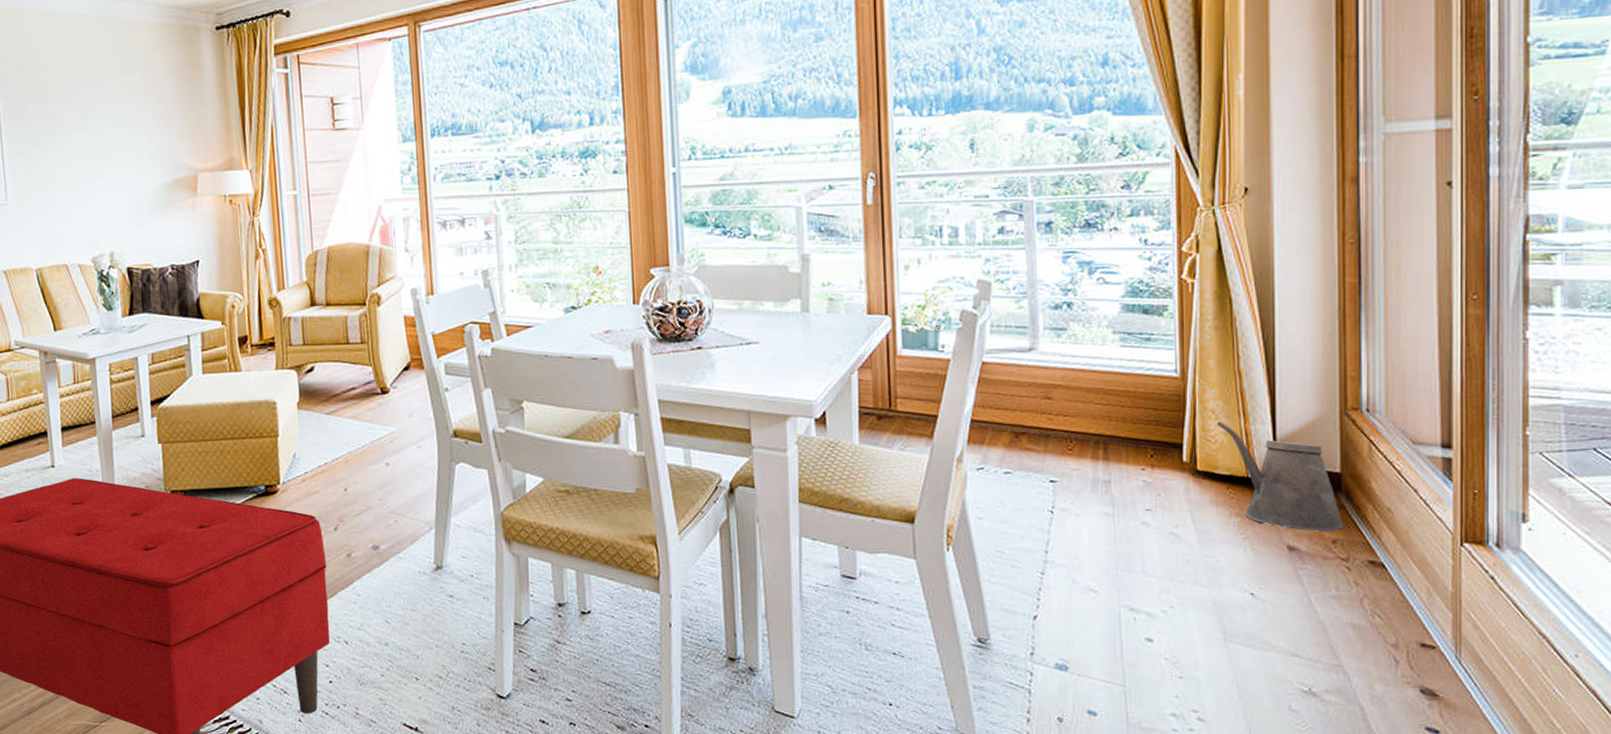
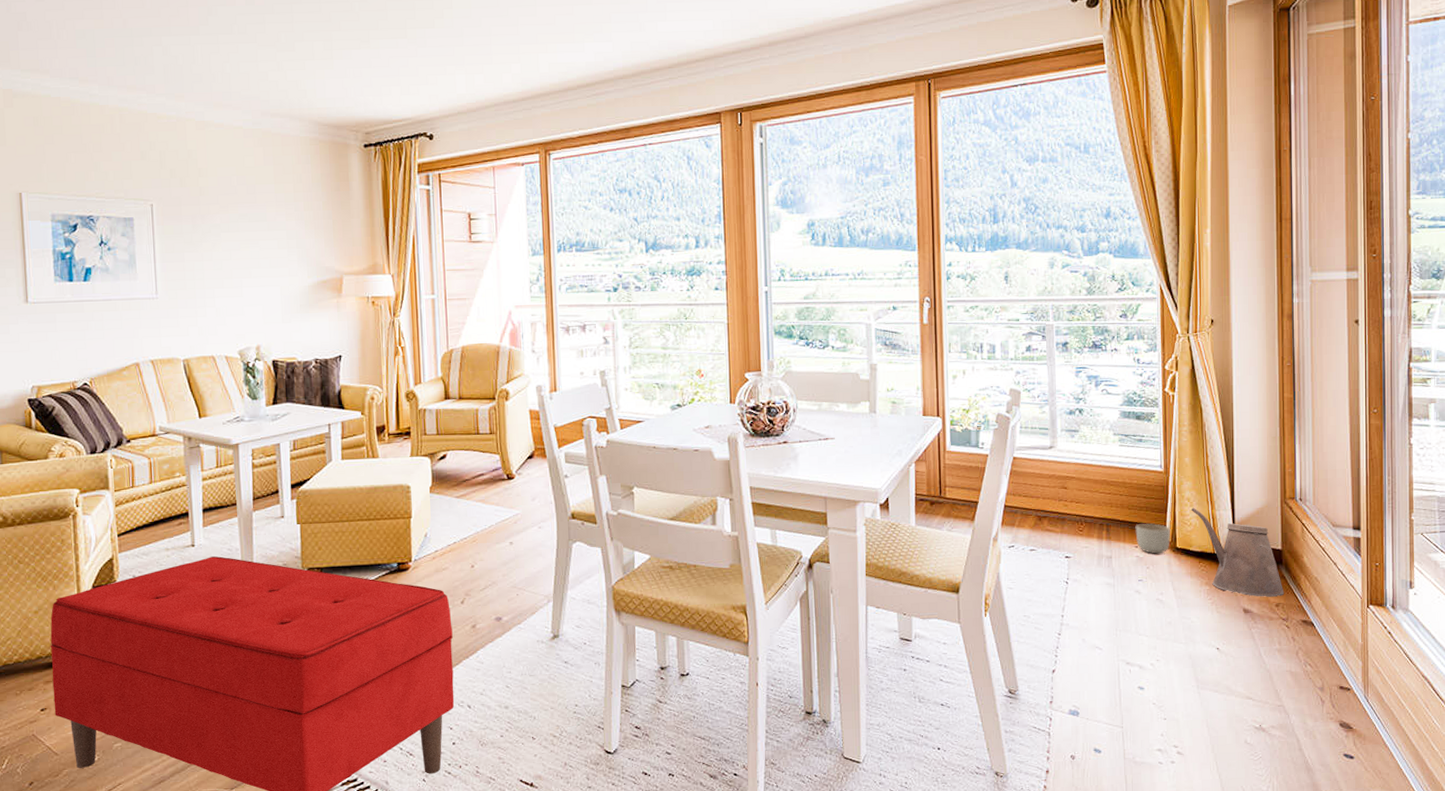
planter: none [1142,441,1190,478] -> present [1135,523,1171,554]

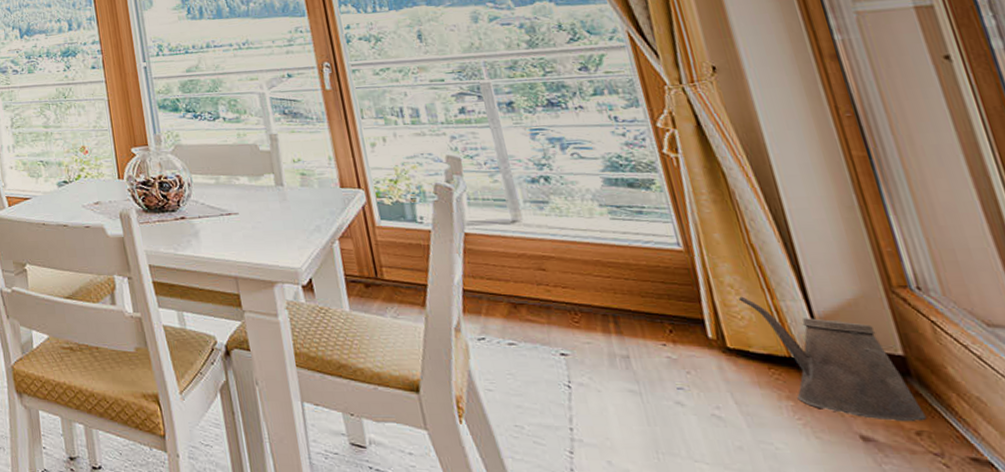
planter: present [1135,523,1171,554] -> none [656,316,716,355]

